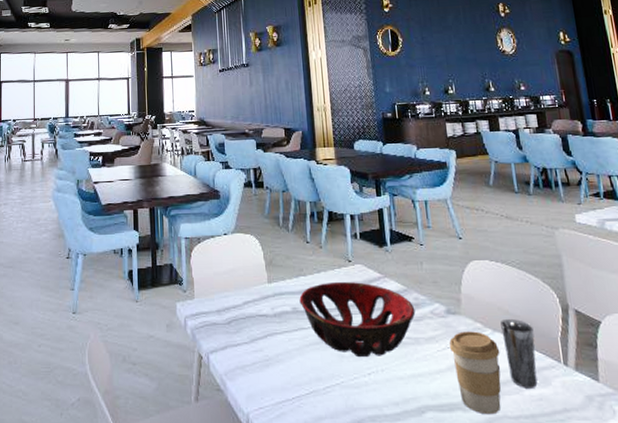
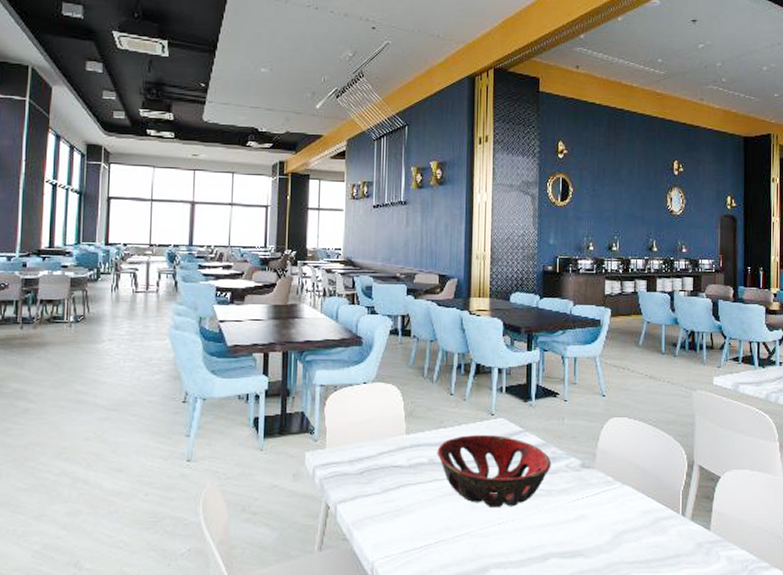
coffee cup: present [449,331,501,415] -> none [580,484,626,561]
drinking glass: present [500,318,538,388] -> none [630,472,659,537]

